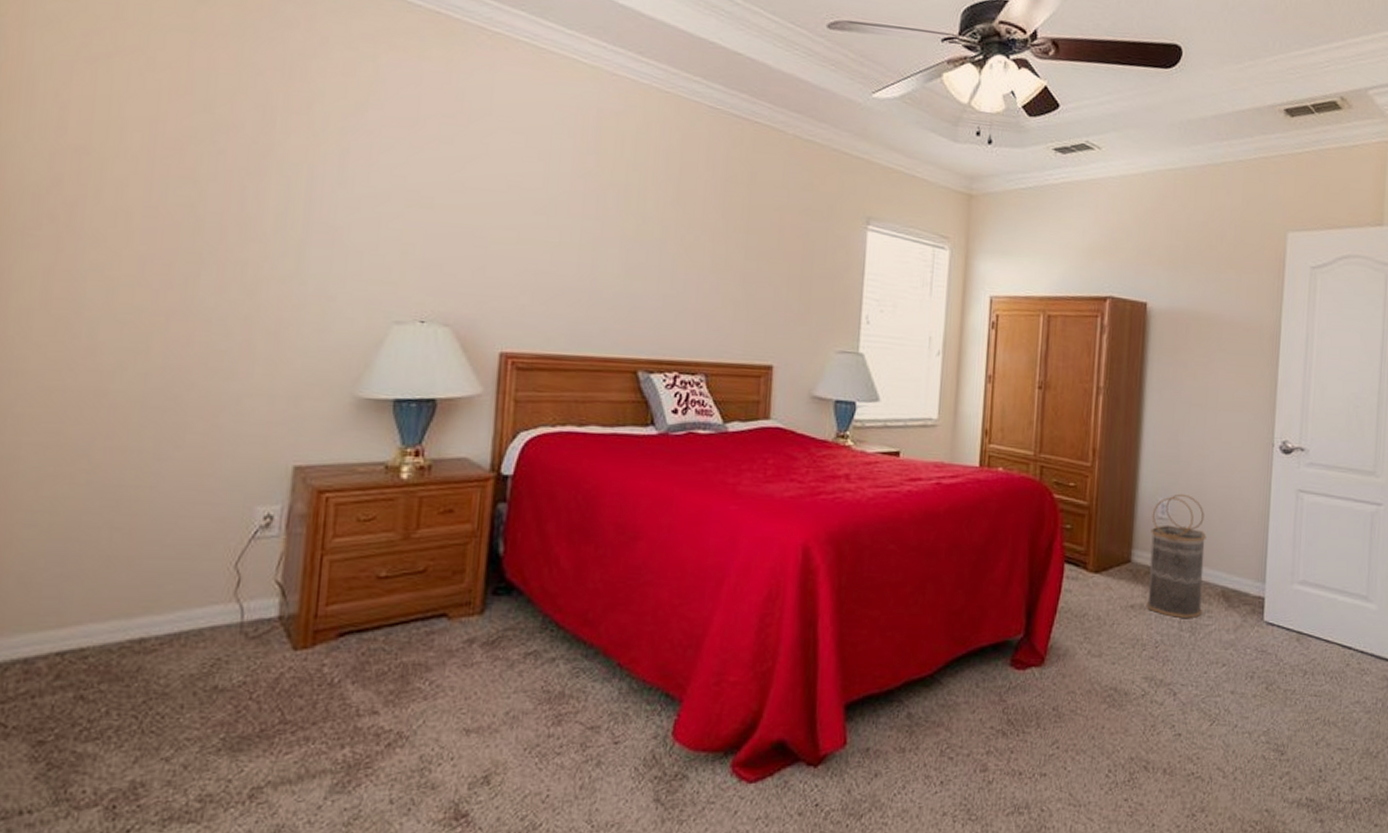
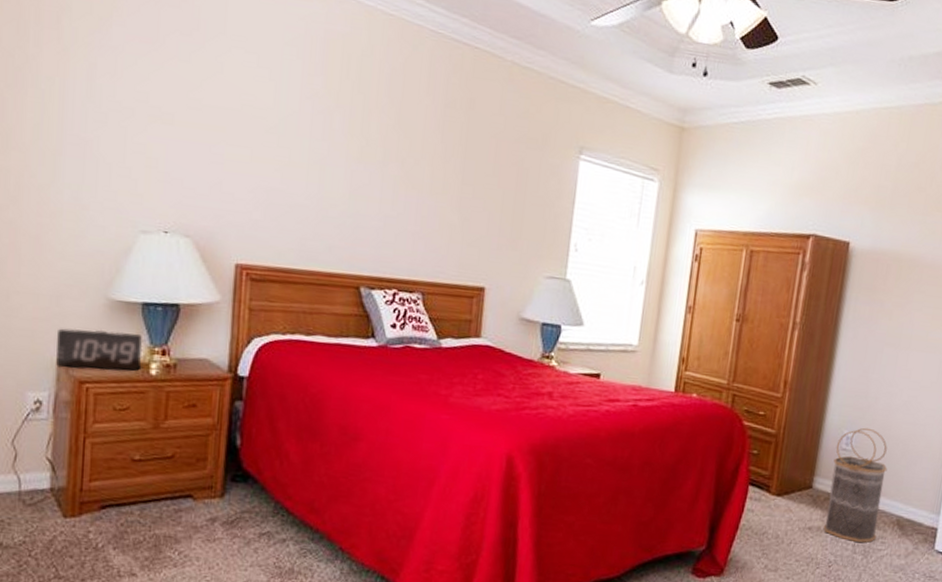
alarm clock: none [292,431,394,477] -> present [56,328,143,371]

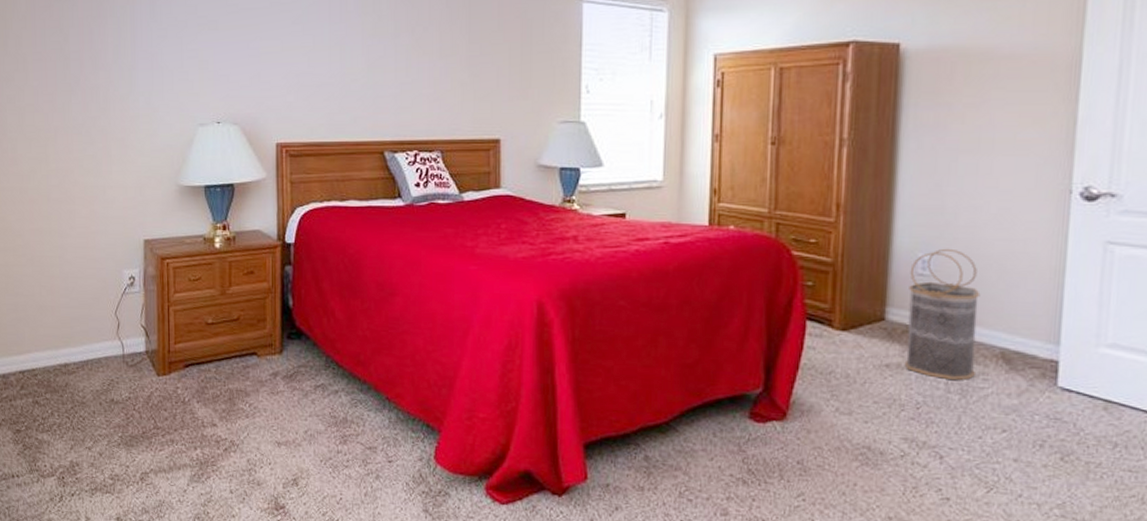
alarm clock: present [56,328,143,371] -> none [142,212,208,247]

